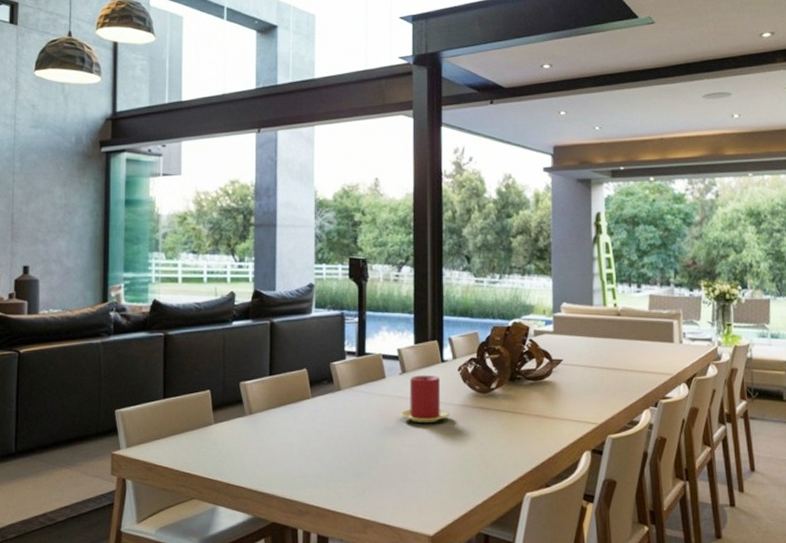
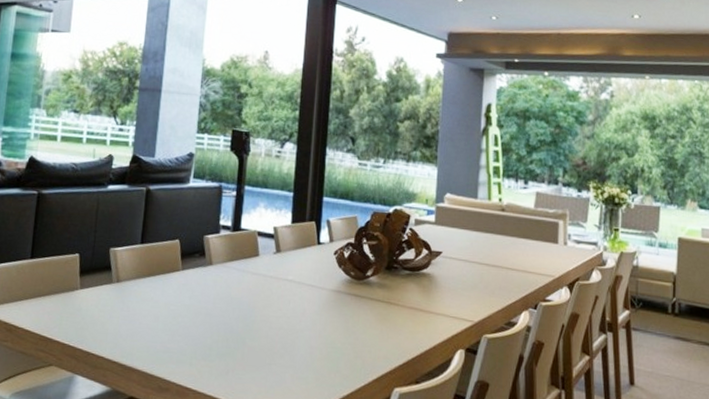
candle: present [400,375,450,423] -> none [271,255,322,306]

